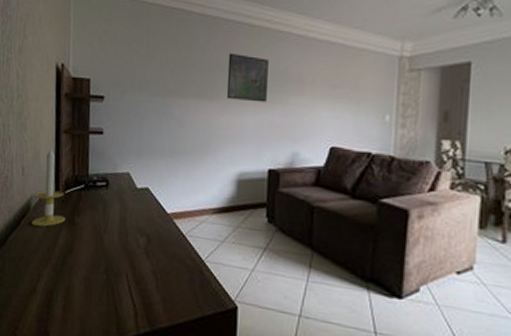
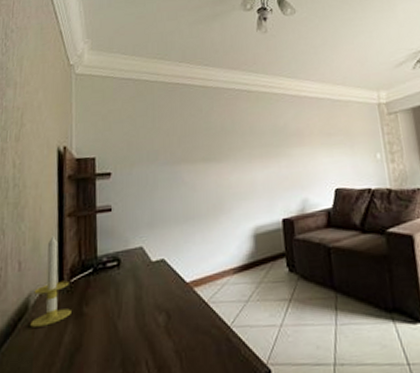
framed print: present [226,52,269,103] -> none [231,116,272,159]

